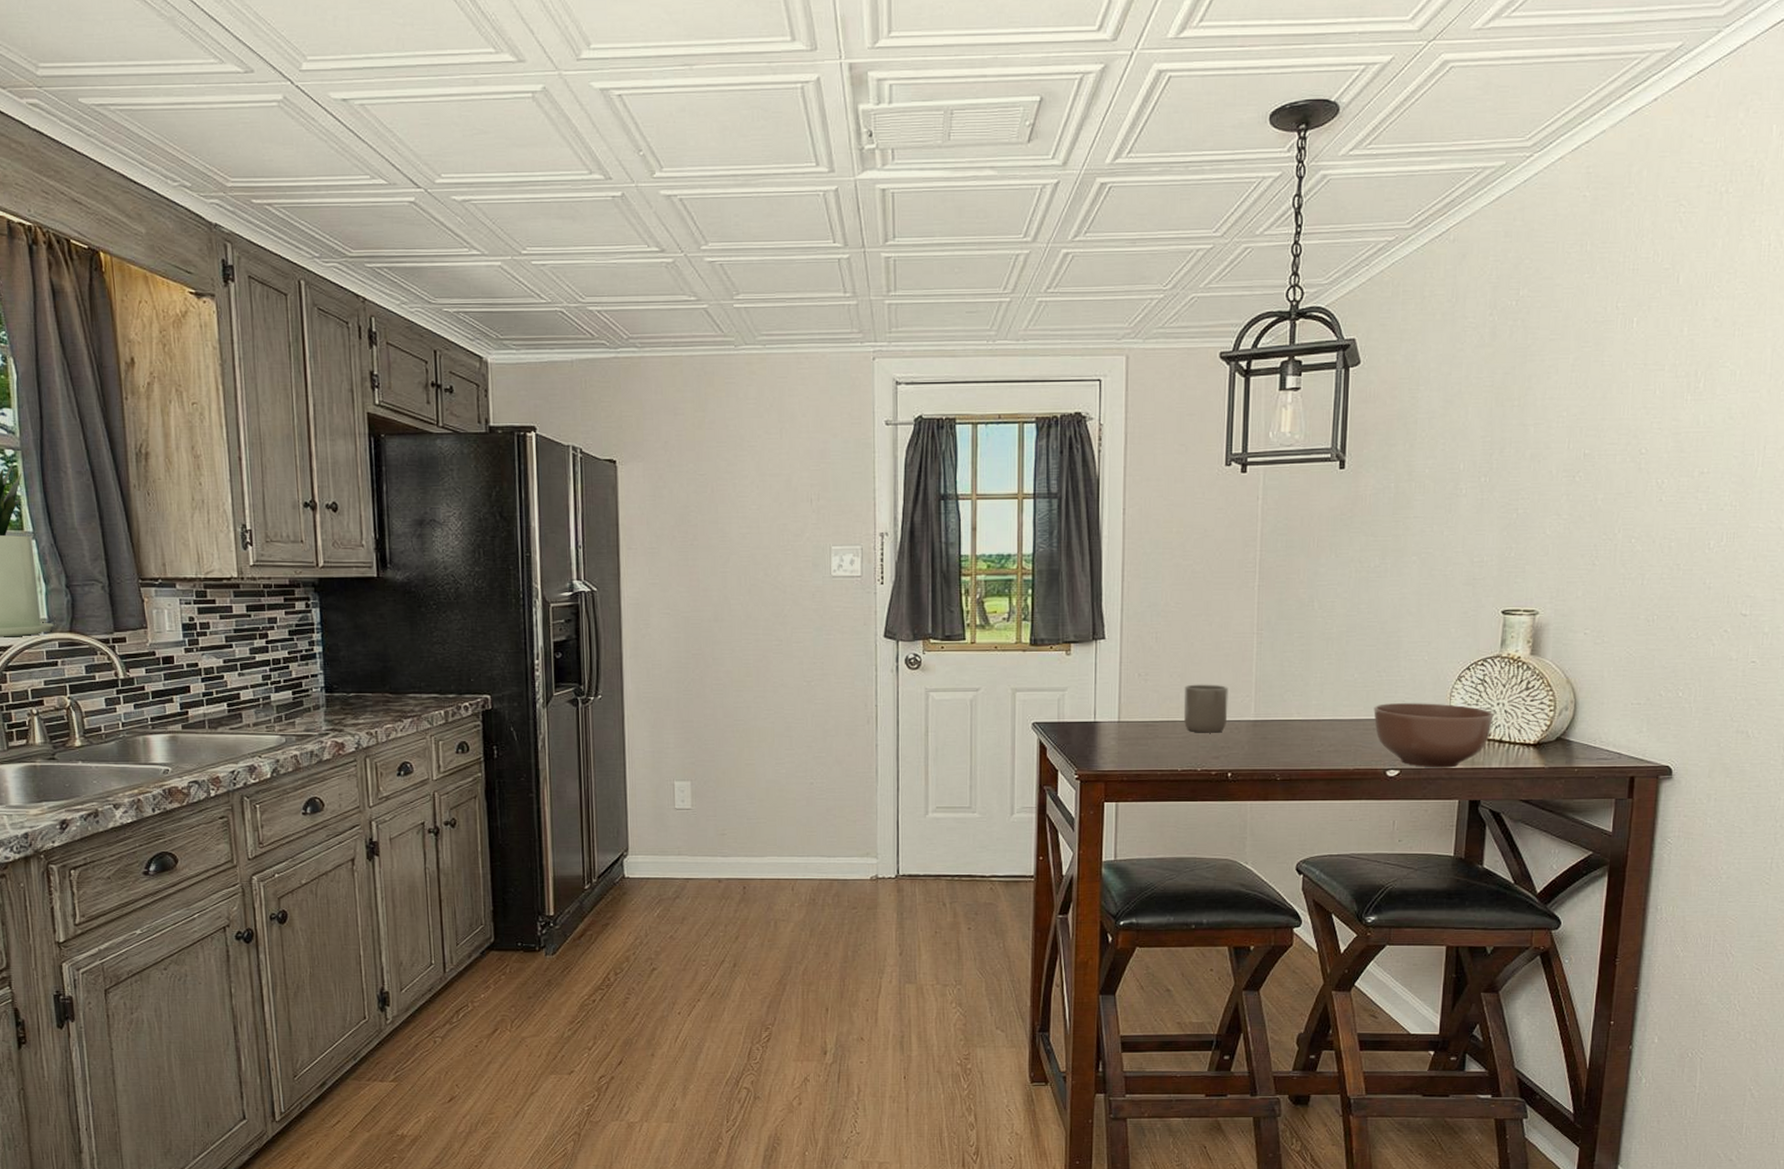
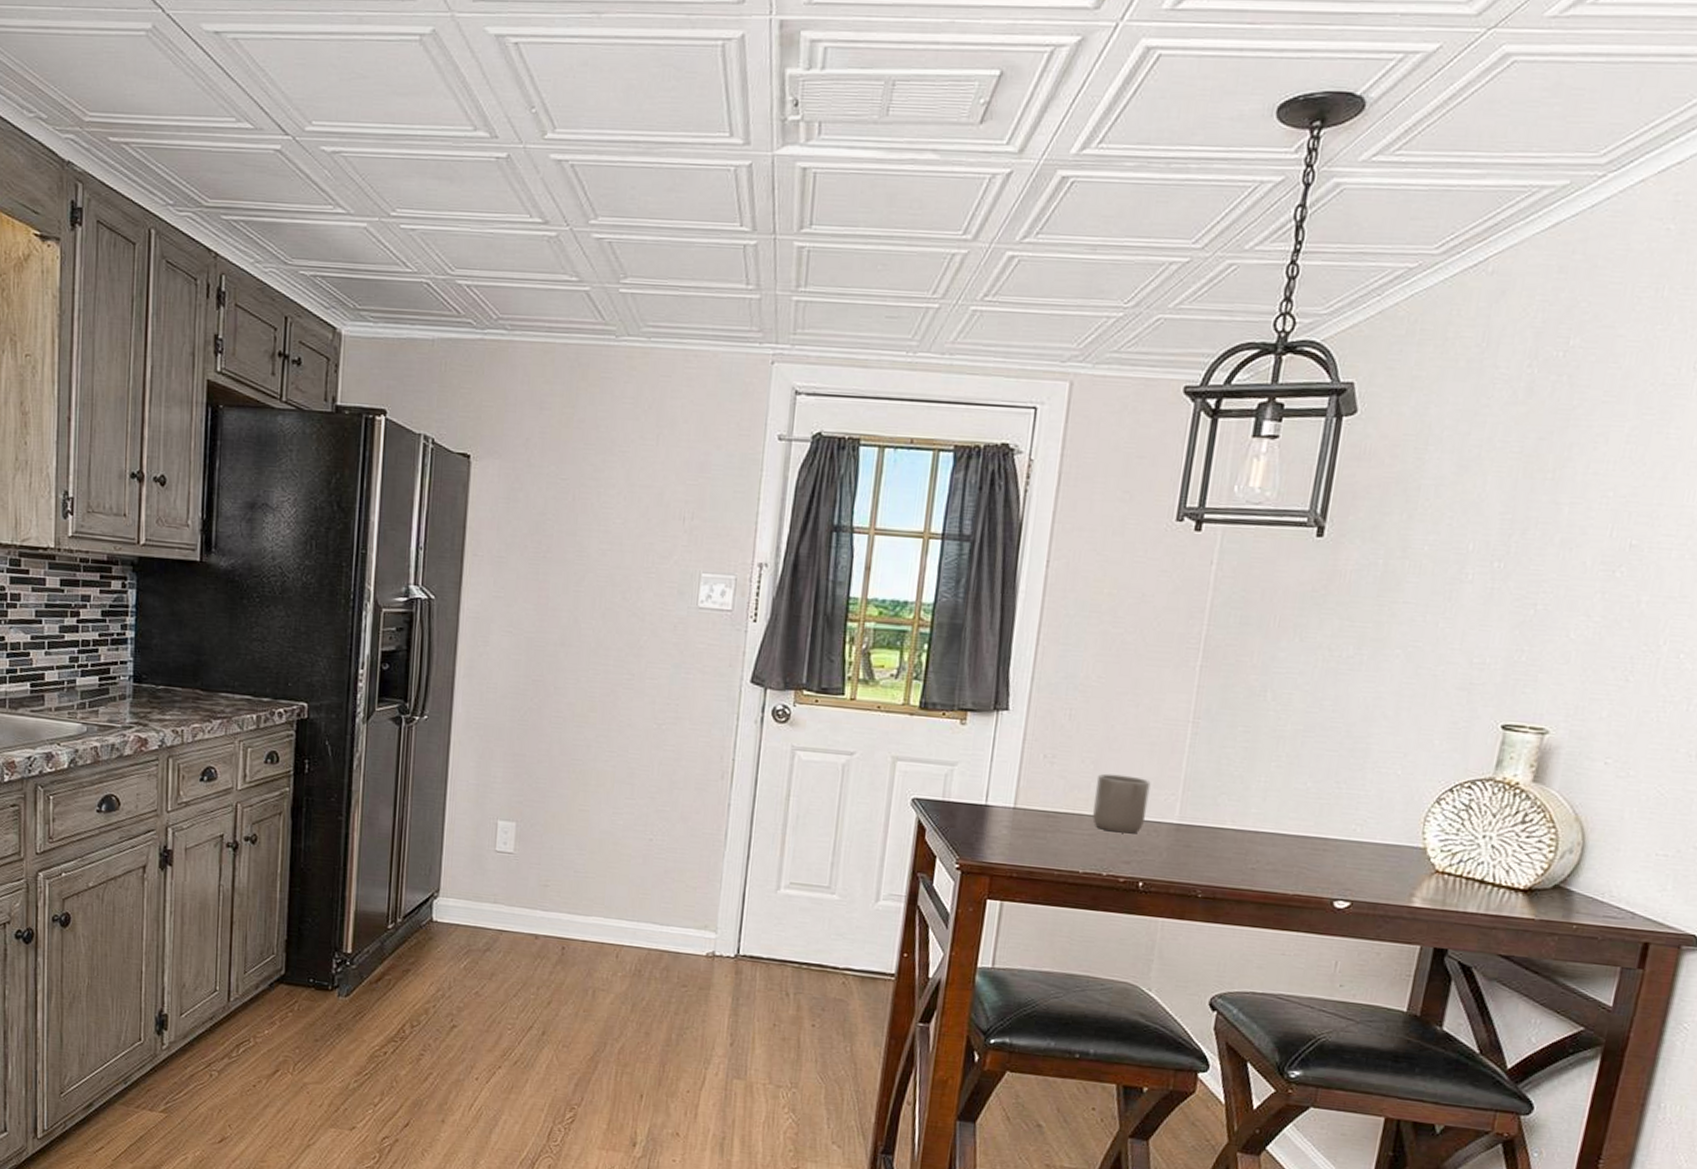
bowl: present [1373,703,1494,768] -> none [1325,821,1477,907]

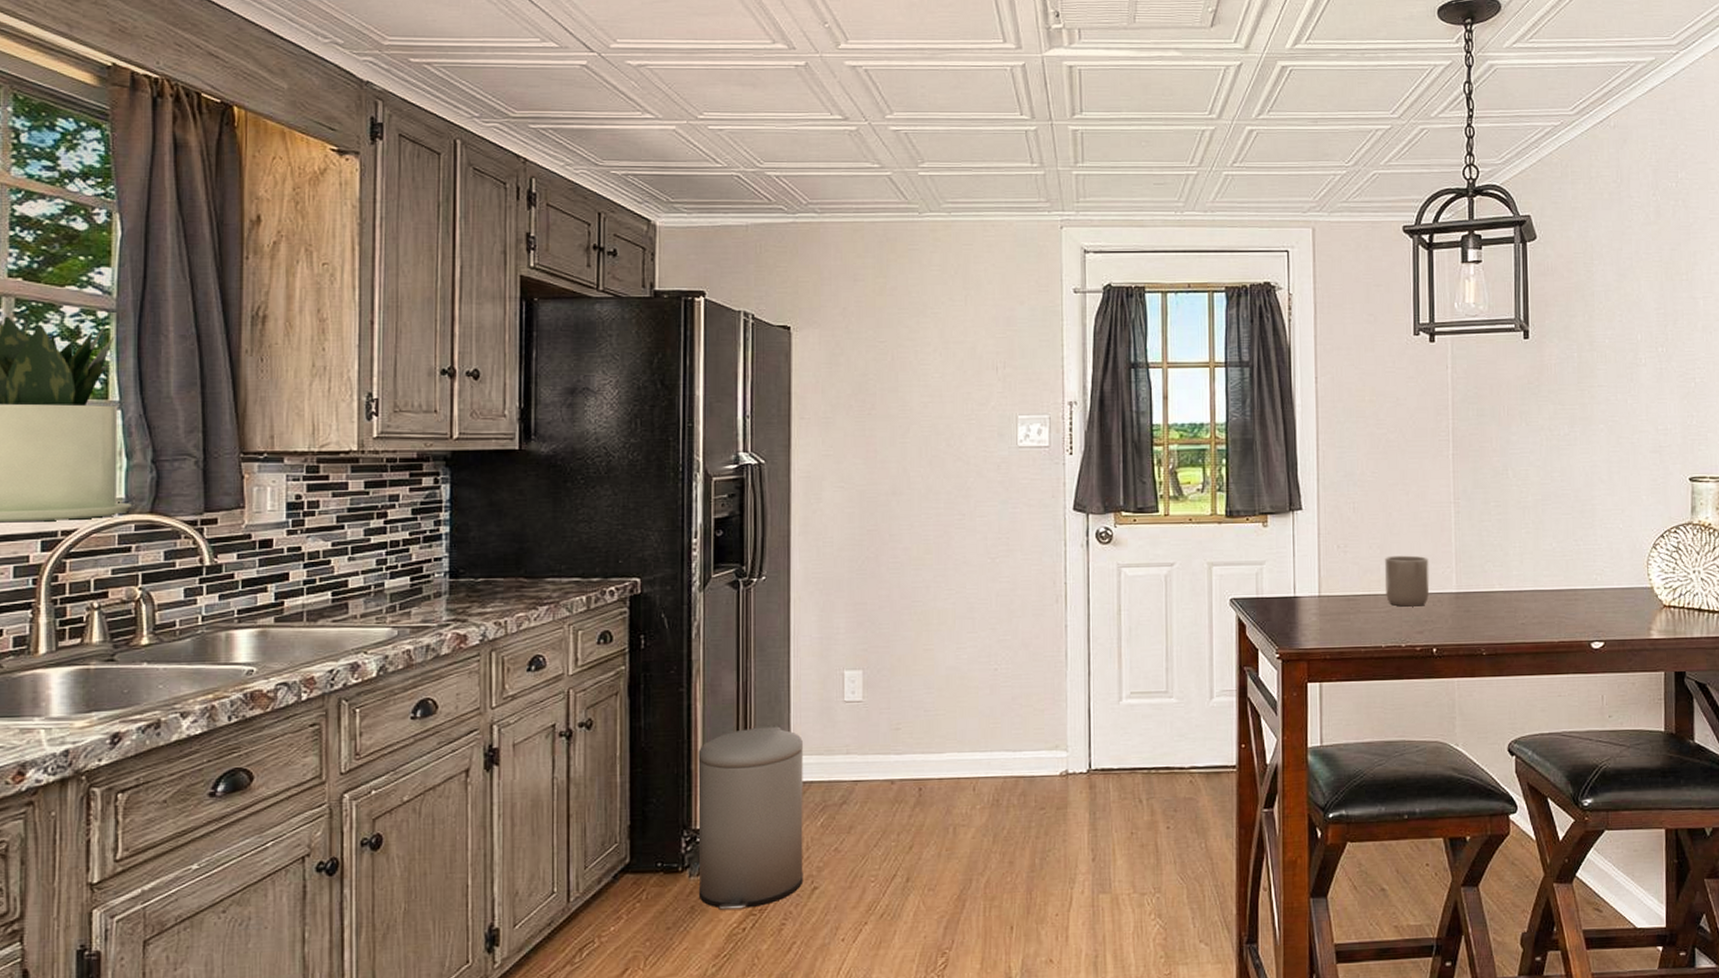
pedal bin: none [345,864,452,1035] -> present [698,726,804,911]

